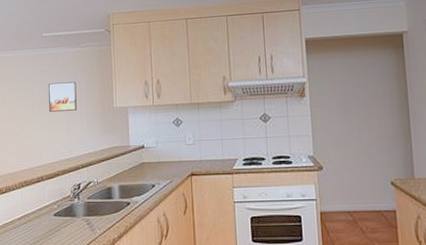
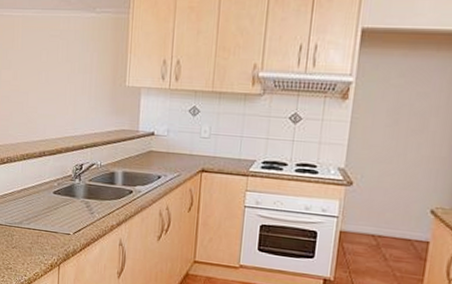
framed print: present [48,82,77,112] -> none [56,51,87,85]

